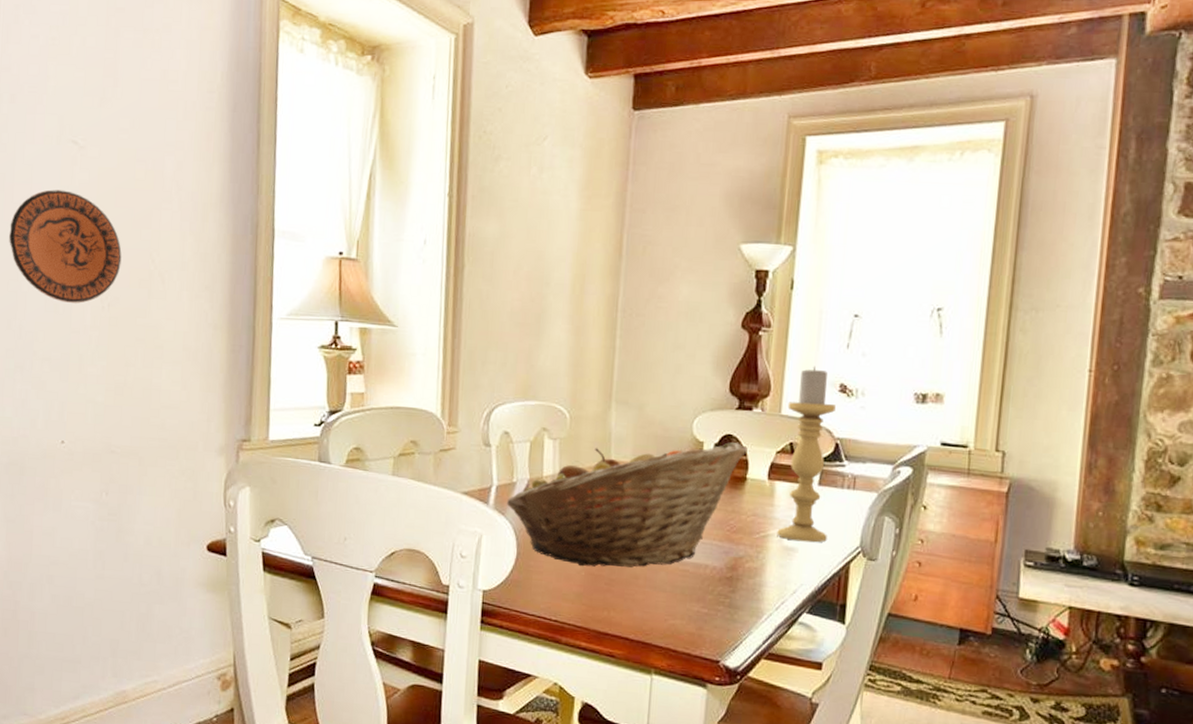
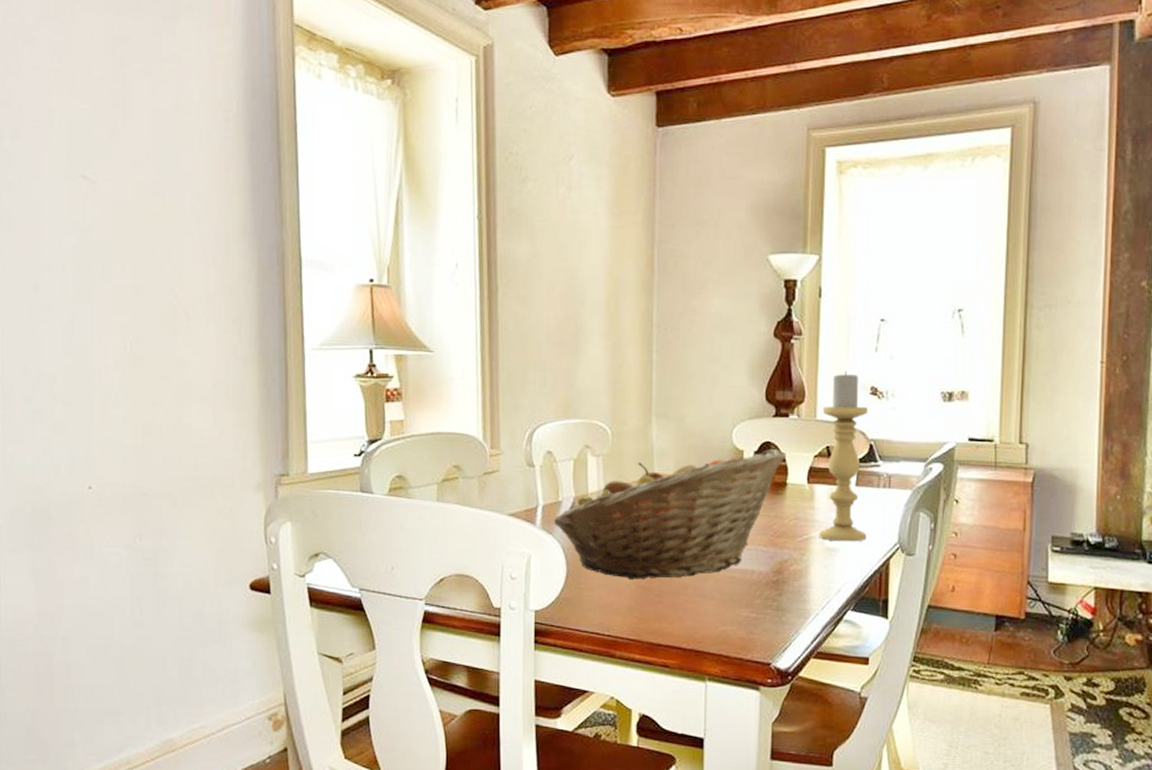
decorative plate: present [9,189,122,303] -> none [19,227,142,343]

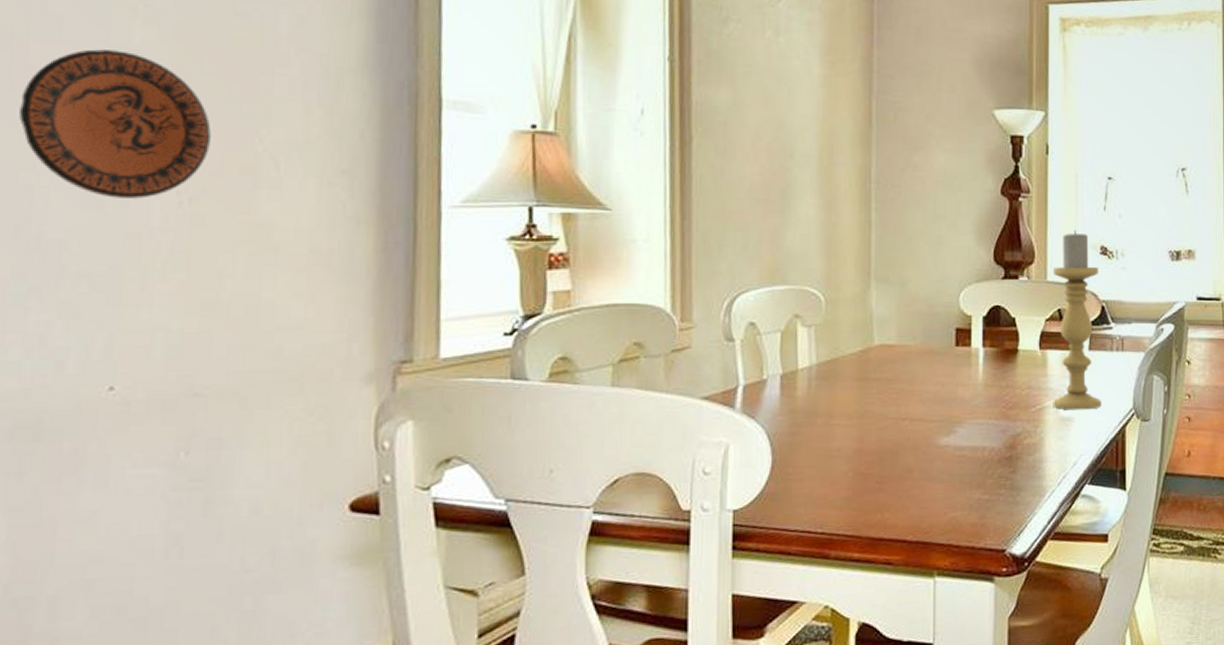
decorative plate: none [19,227,142,343] -> present [19,49,211,199]
fruit basket: present [554,449,786,580] -> none [757,314,1017,467]

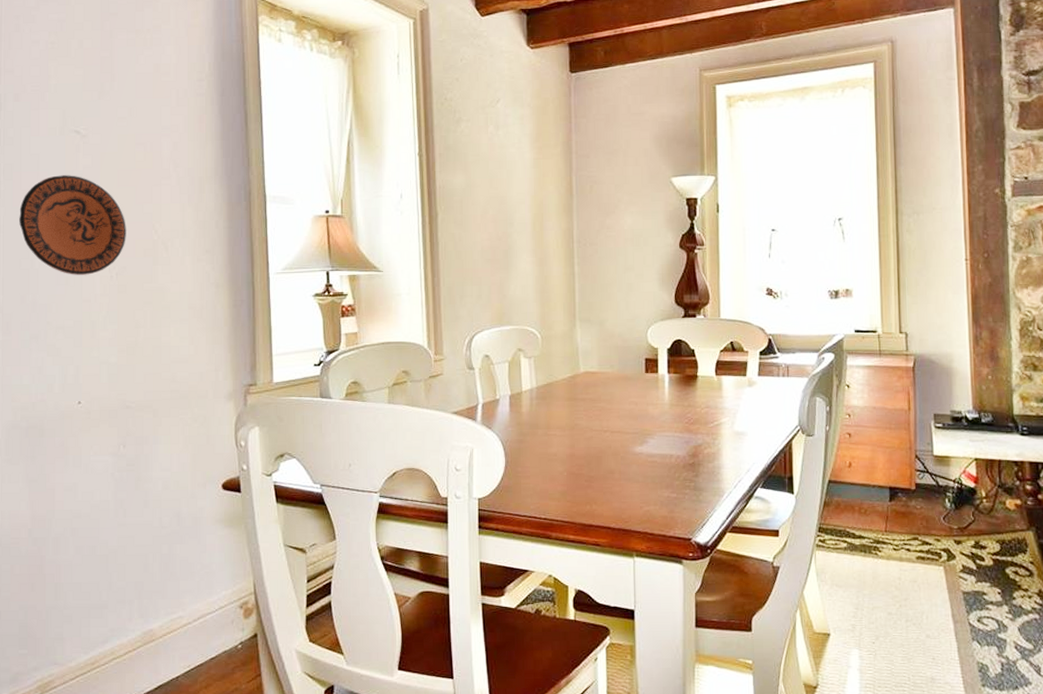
candle holder: present [1053,230,1102,410] -> none [725,275,771,426]

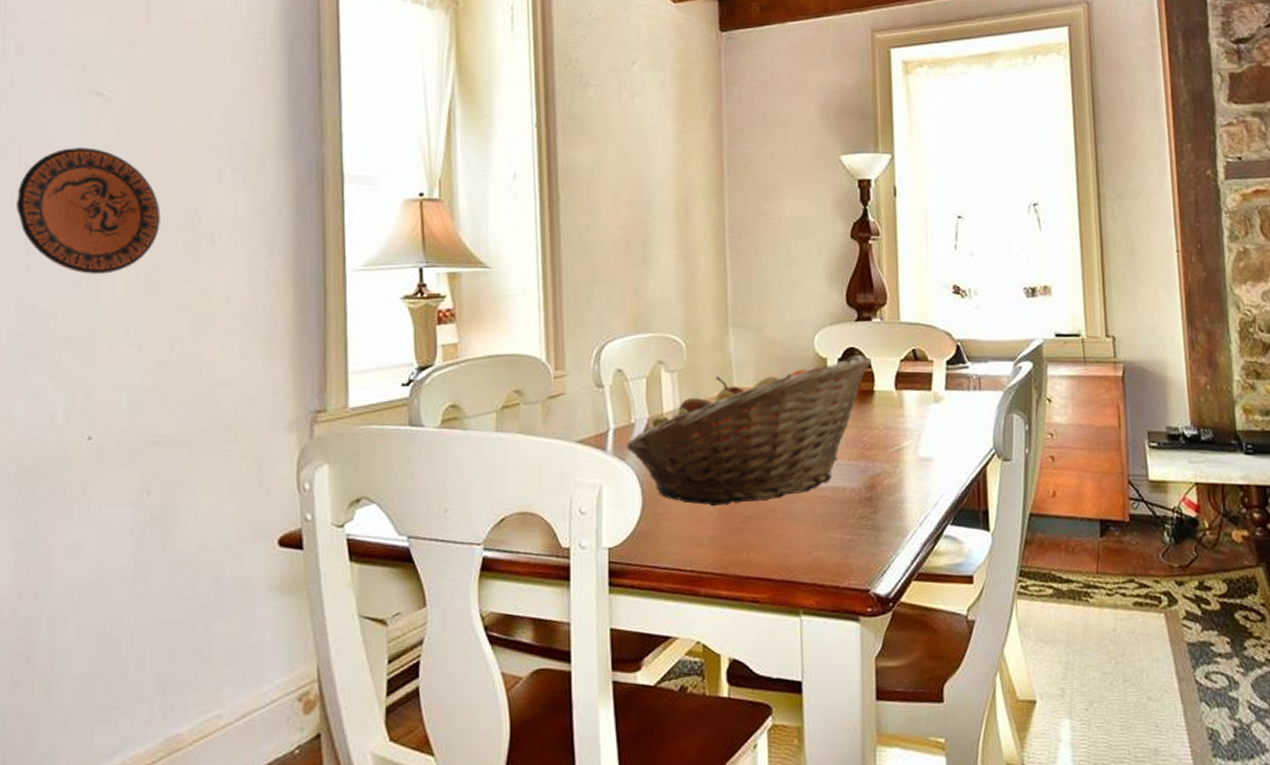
fruit basket: none [493,346,696,468] -> present [627,355,871,507]

